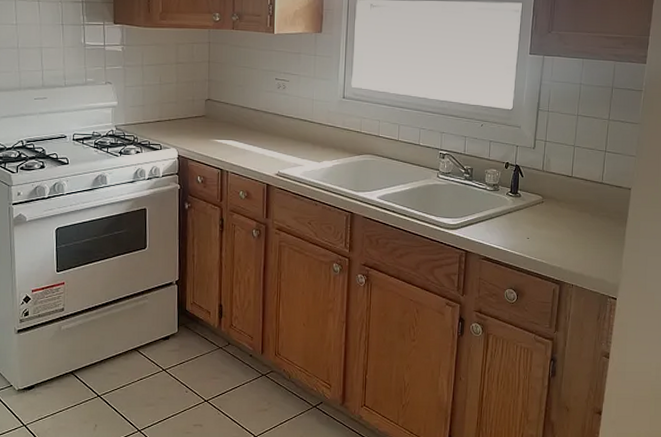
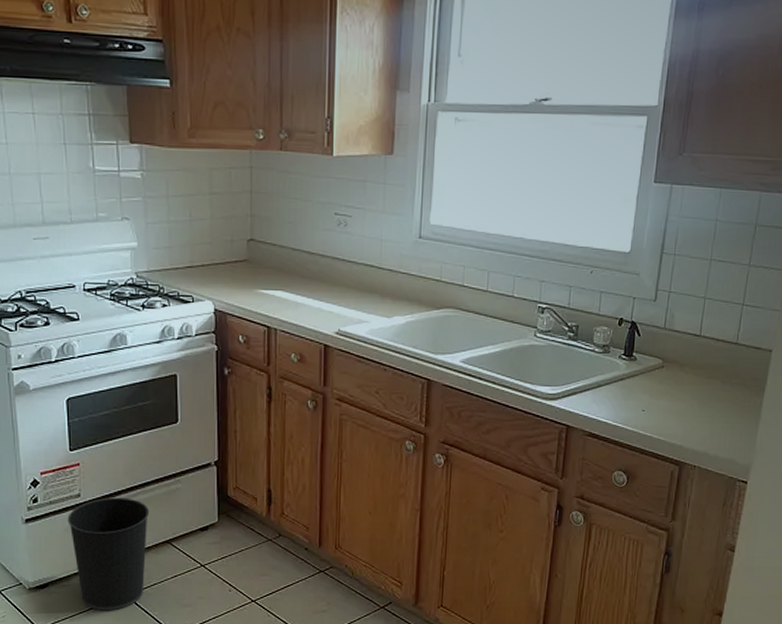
wastebasket: none [52,311,121,410] -> present [67,497,150,611]

